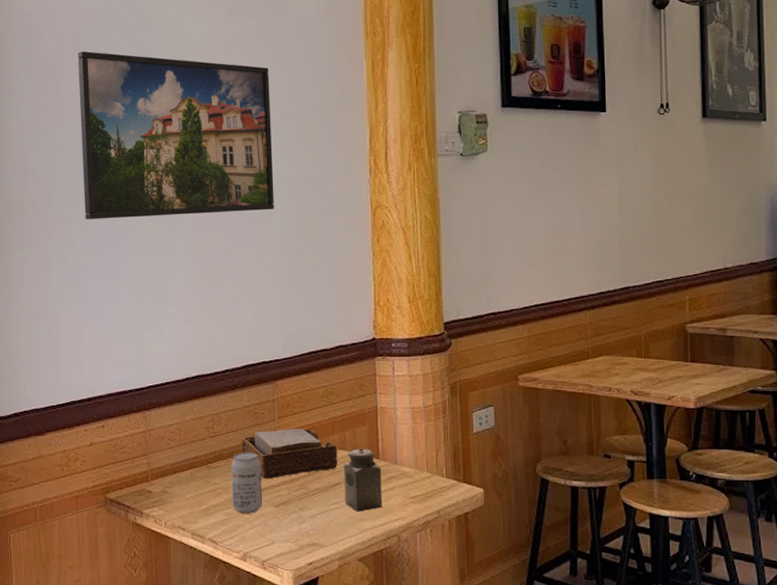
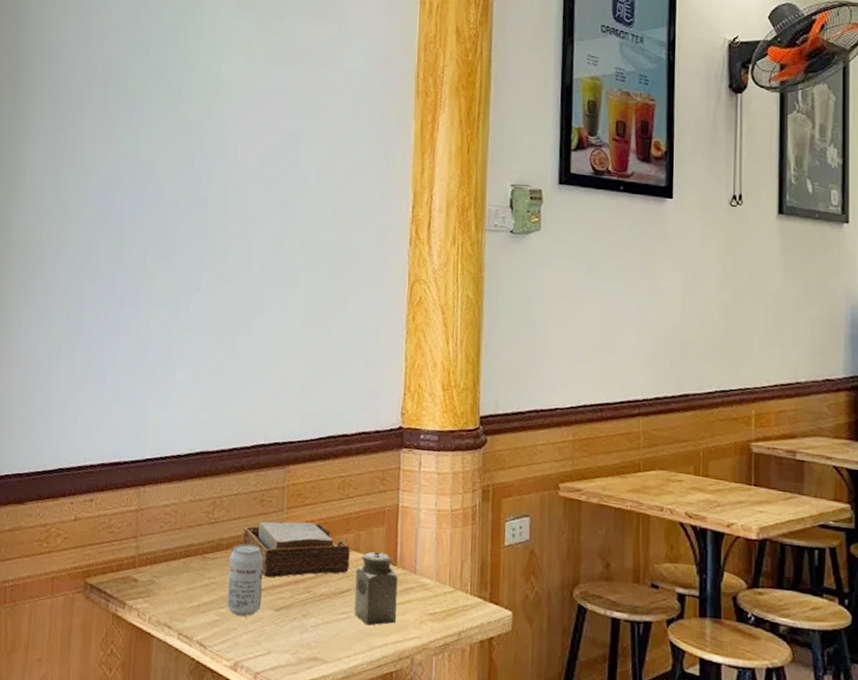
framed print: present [77,51,274,219] -> none [95,86,309,275]

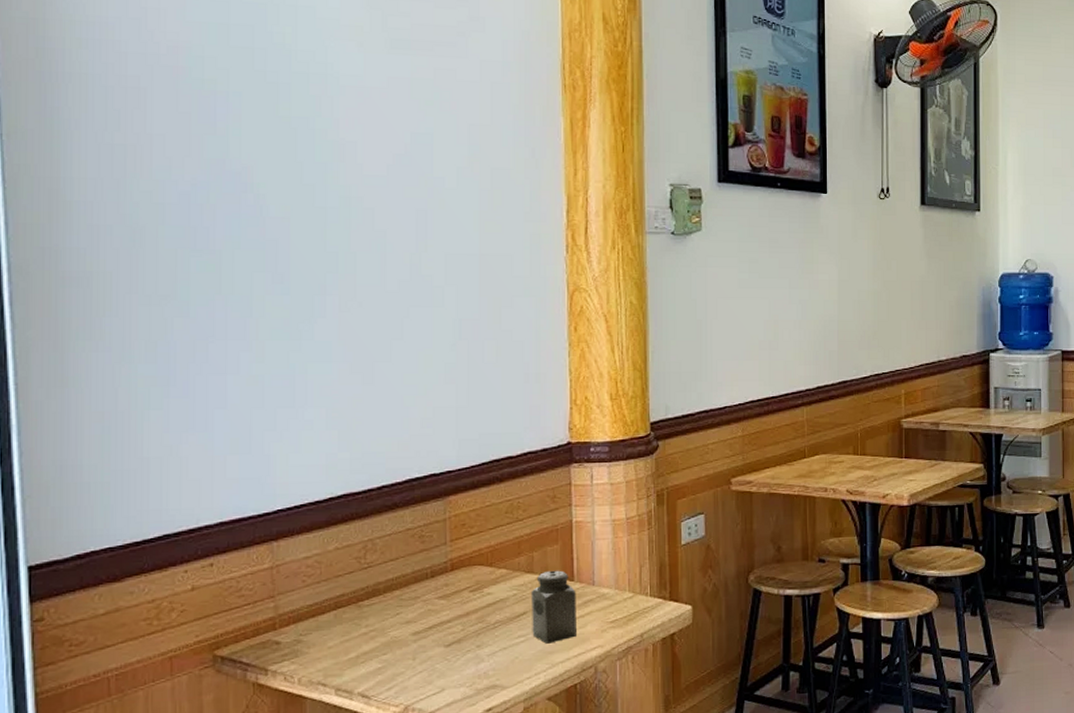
beverage can: present [227,544,264,616] -> none [388,584,430,659]
napkin holder: present [242,521,350,578] -> none [403,551,524,615]

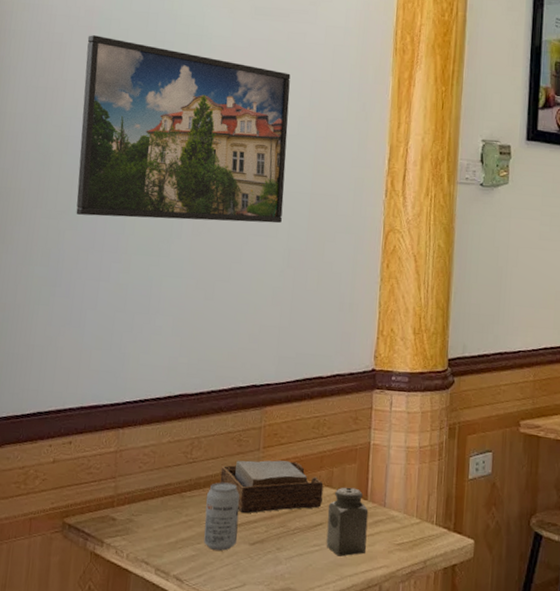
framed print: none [174,77,448,298] -> present [76,35,291,224]
beverage can: none [388,584,430,659] -> present [204,482,240,551]
napkin holder: none [403,551,524,615] -> present [220,460,324,514]

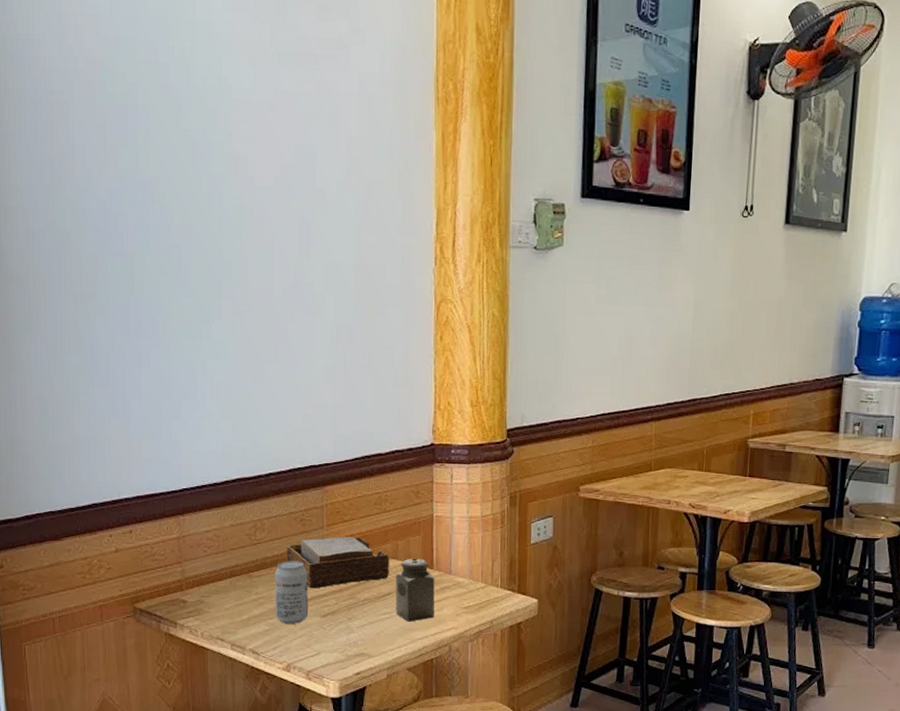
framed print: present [76,35,291,224] -> none [91,92,327,299]

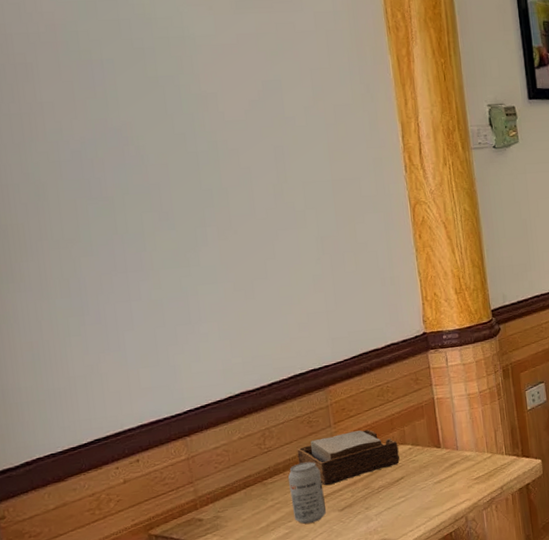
salt shaker: present [395,558,435,622] -> none [405,440,447,502]

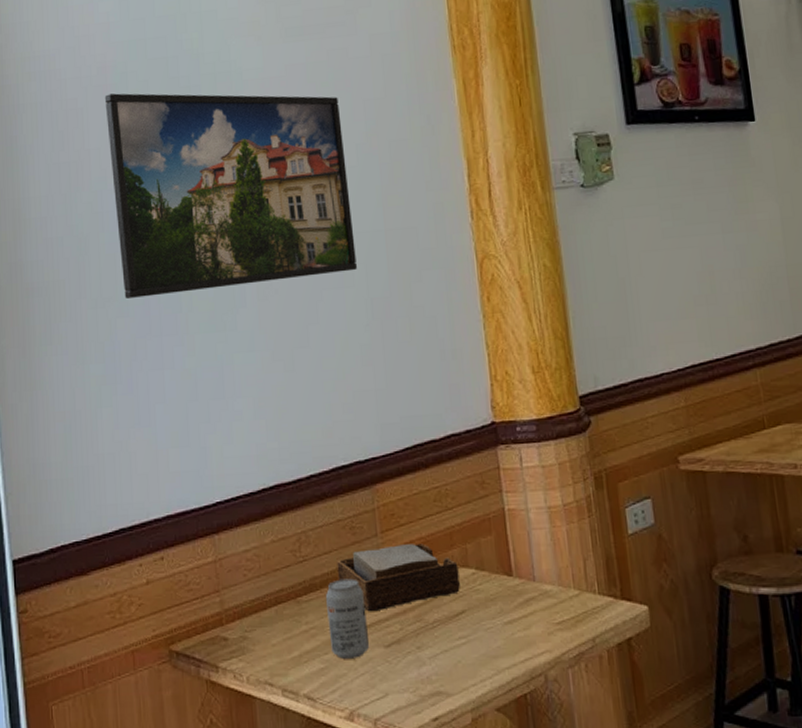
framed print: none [55,50,308,240] -> present [104,93,357,299]

